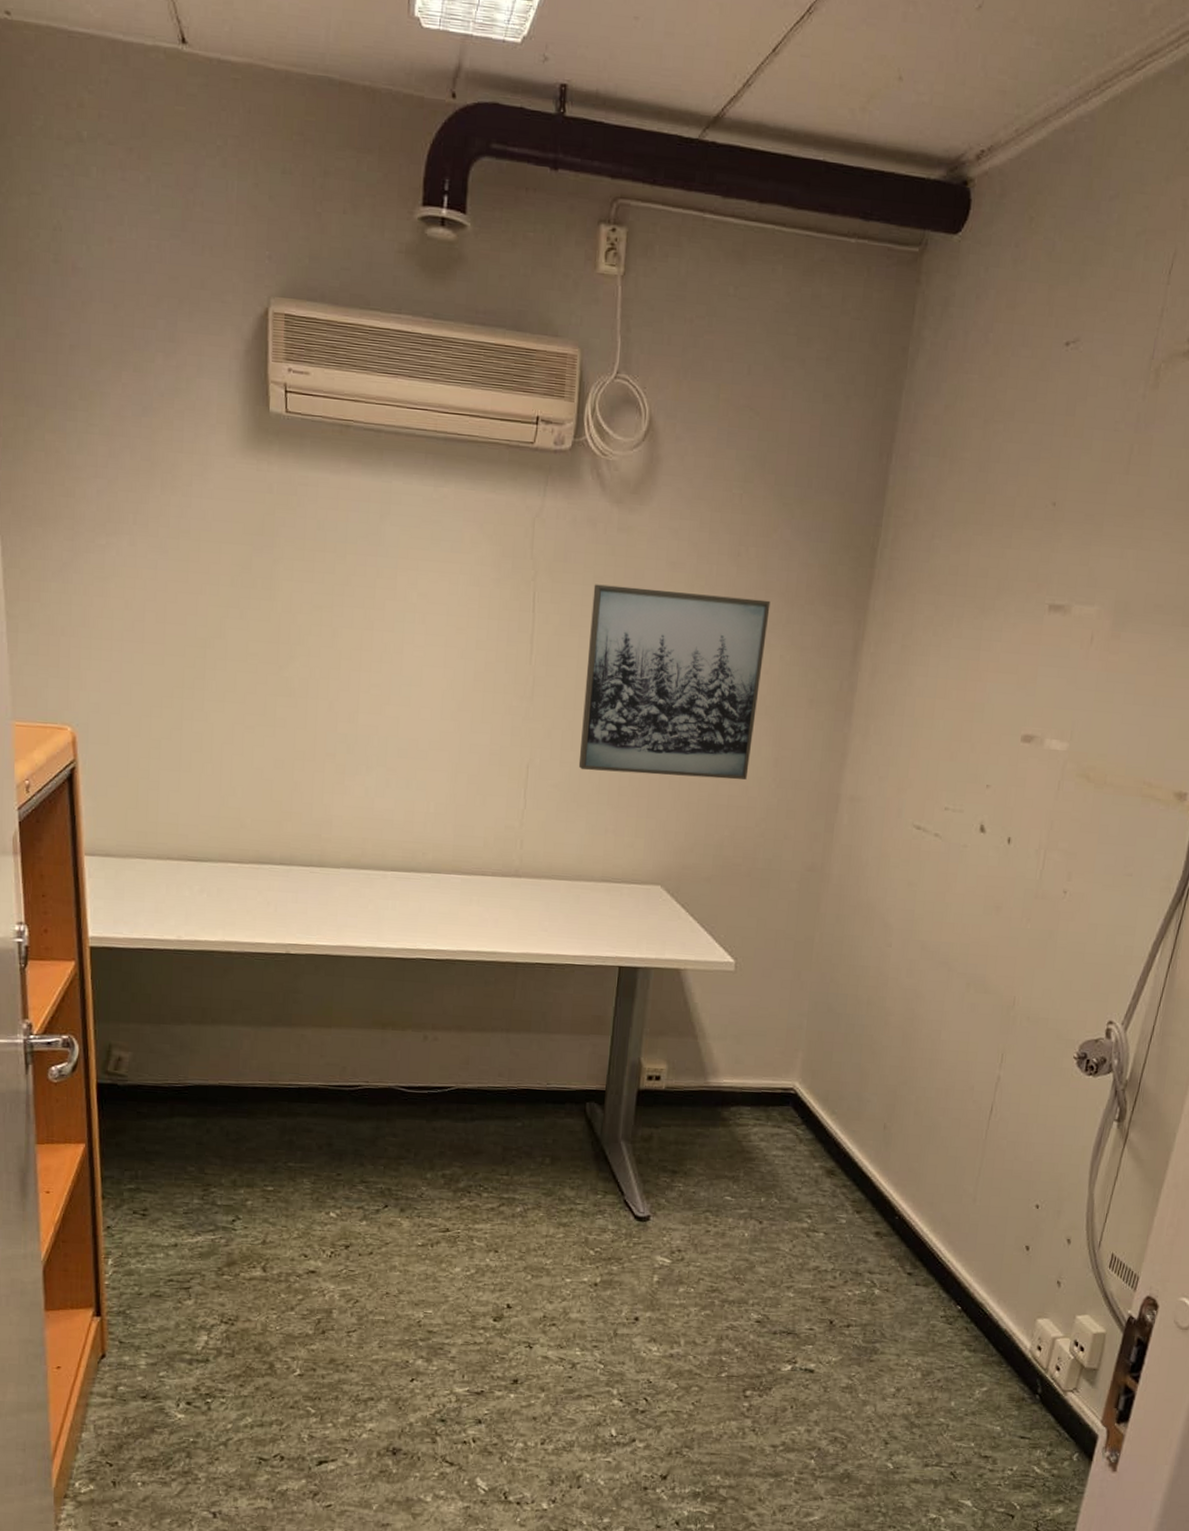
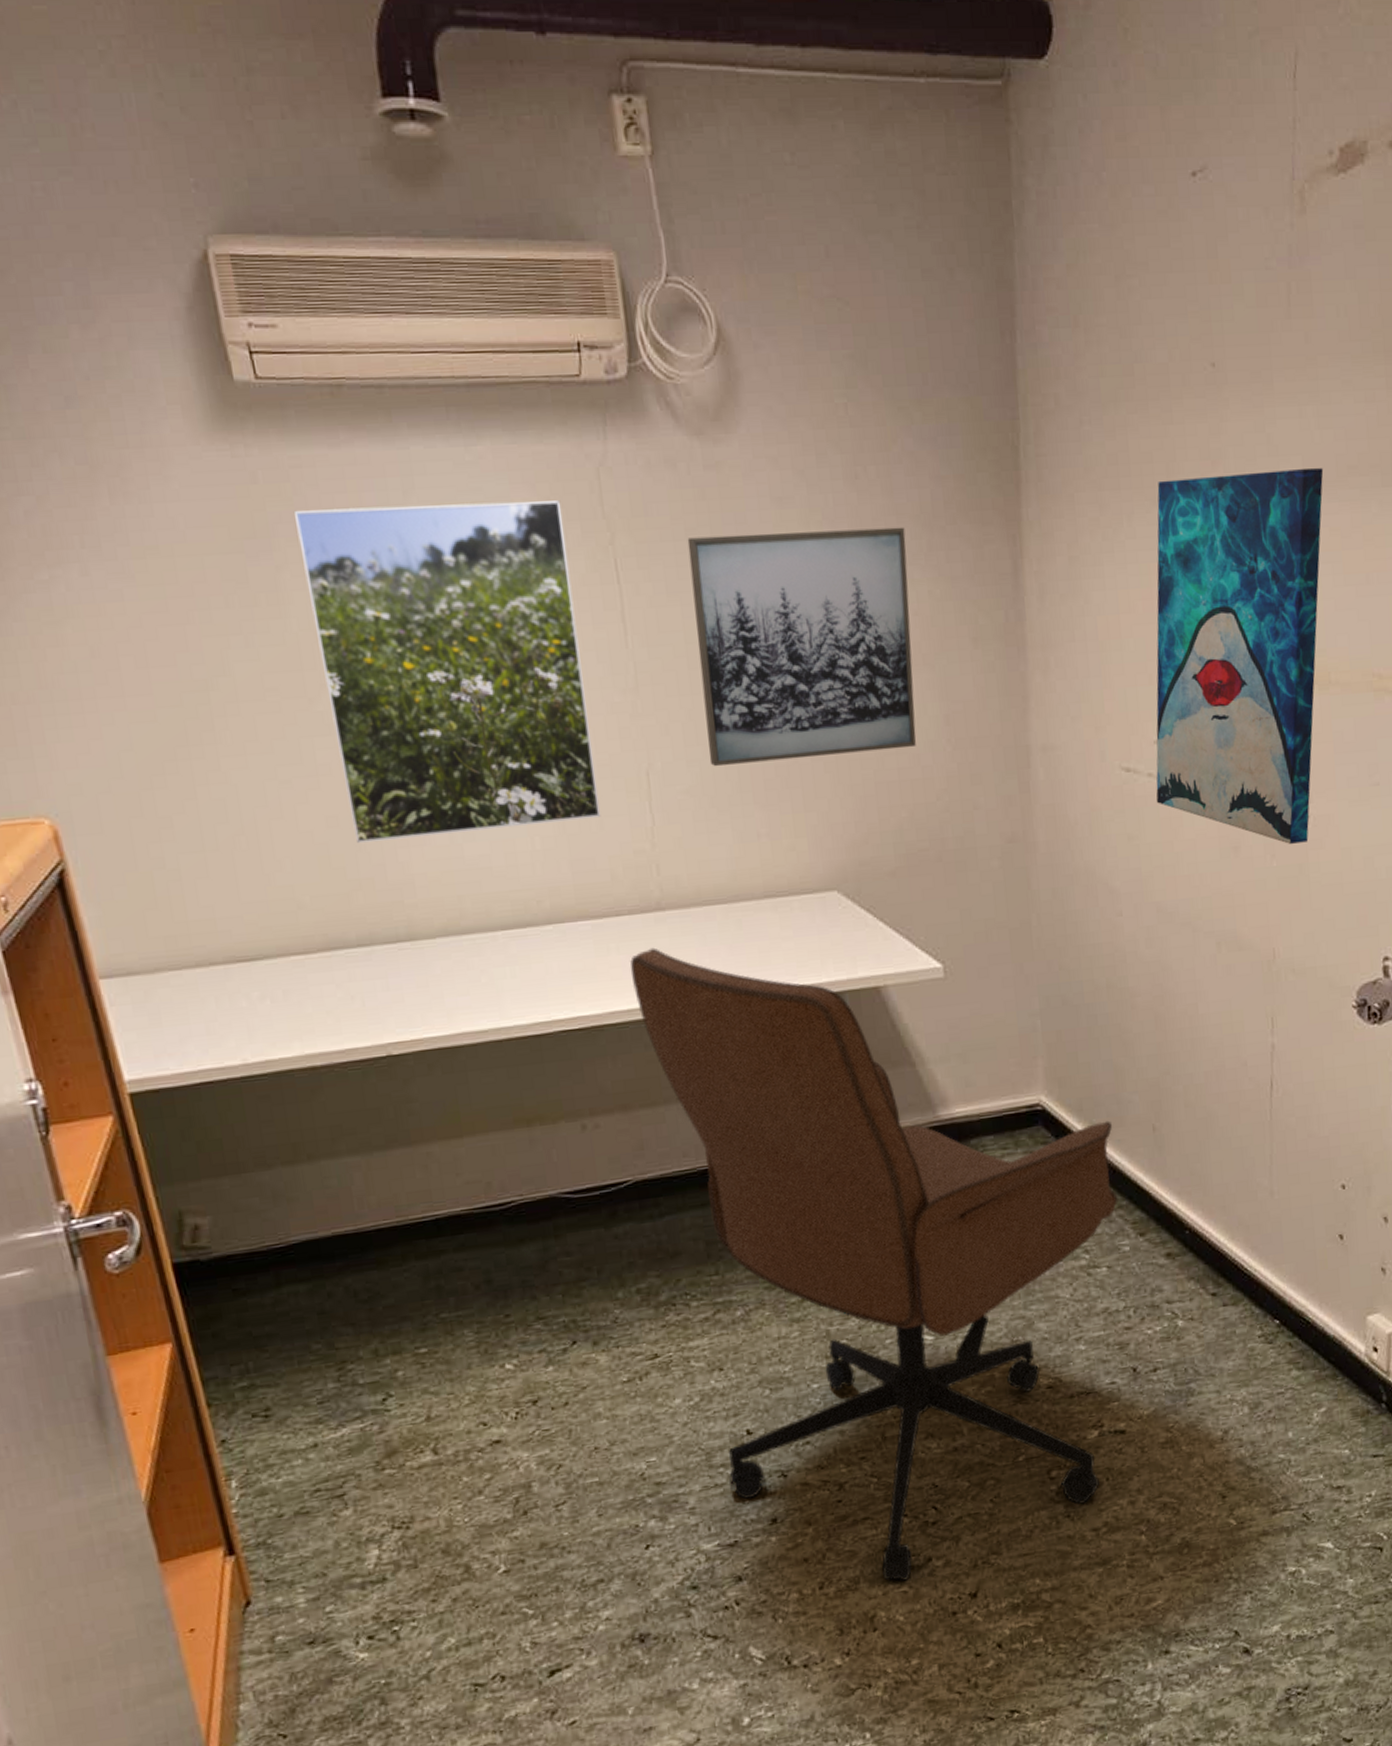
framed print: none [294,518,500,795] -> present [293,500,601,844]
office chair: none [484,905,851,1453] -> present [630,947,1118,1581]
wall art: none [937,593,1133,913] -> present [1156,468,1324,845]

